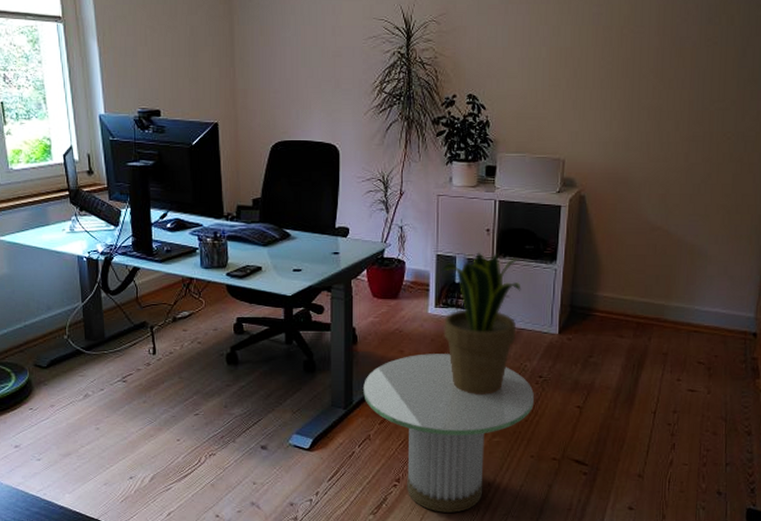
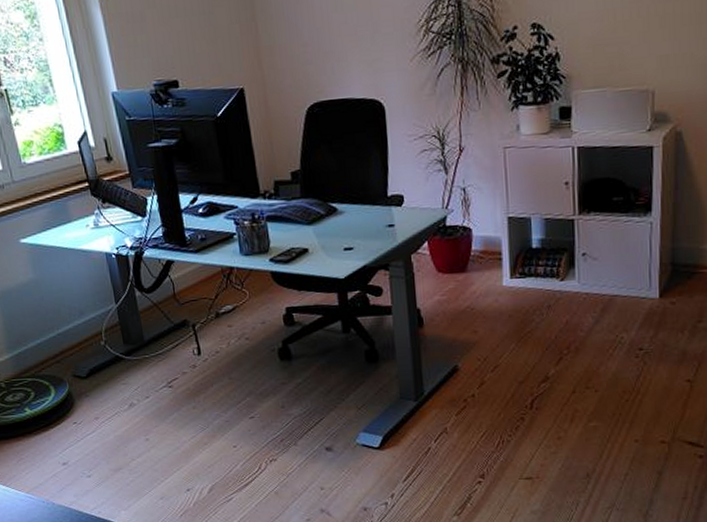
side table: present [363,353,534,513] -> none [434,330,635,509]
potted plant: present [441,252,521,395] -> none [514,210,611,375]

